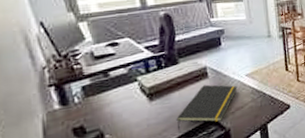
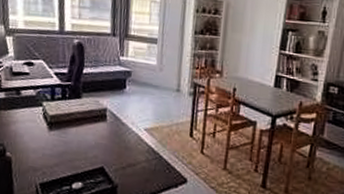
notepad: present [176,84,238,129] -> none [68,128,134,173]

